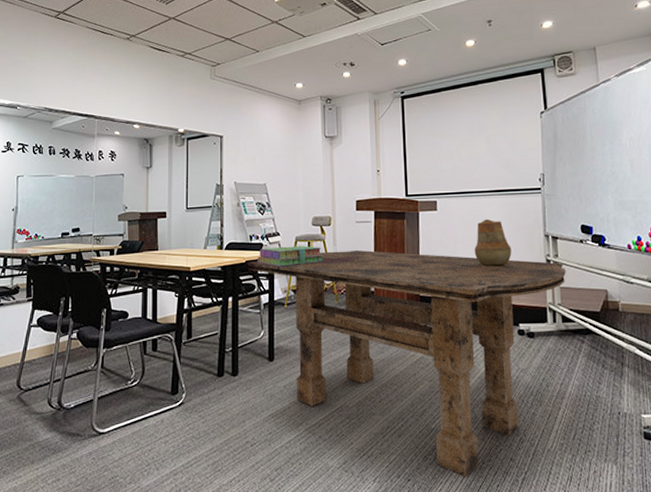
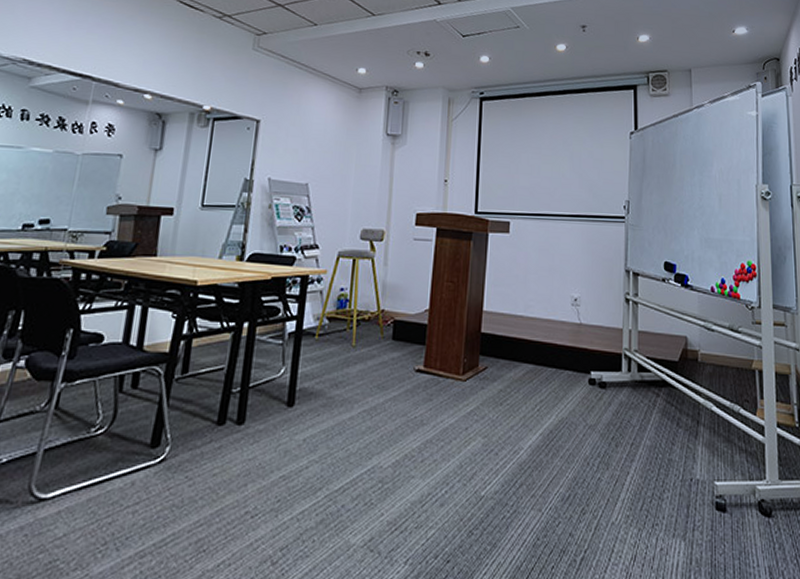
dining table: present [247,250,566,477] -> none [273,272,645,558]
stack of books: present [257,246,323,267] -> none [286,262,370,288]
pitcher: present [474,219,512,266] -> none [547,247,589,302]

